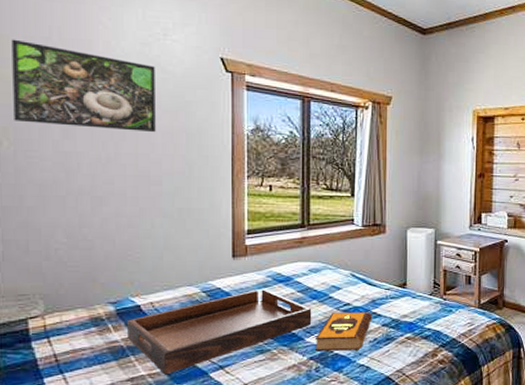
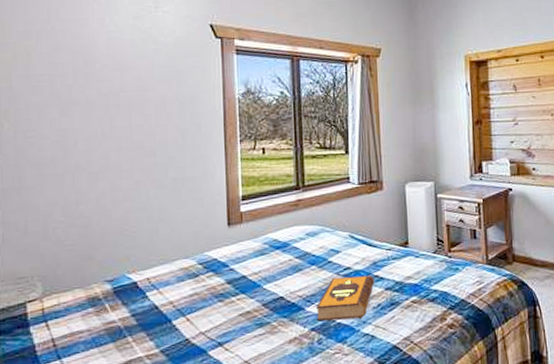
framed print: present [11,39,156,133] -> none [13,24,149,104]
serving tray: present [127,289,312,375] -> none [124,257,312,356]

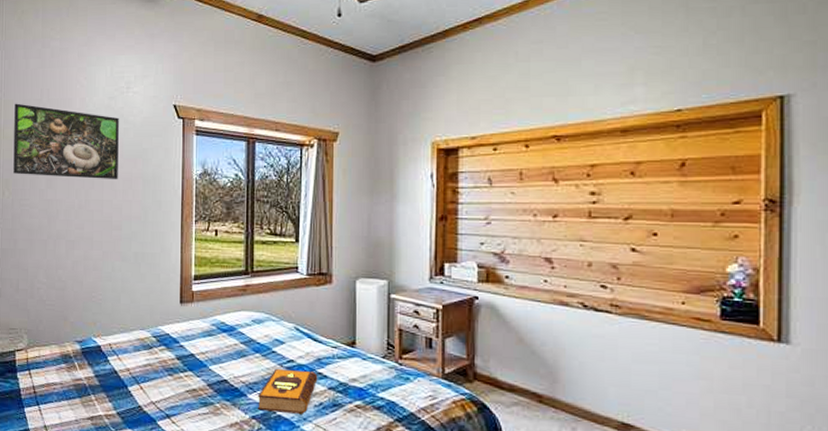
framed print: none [13,24,149,104] -> present [13,103,119,180]

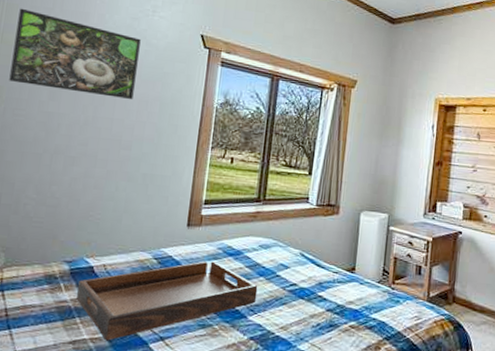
serving tray: none [90,338,255,418] -> present [76,261,258,341]
hardback book: present [257,368,318,414] -> none [256,291,318,335]

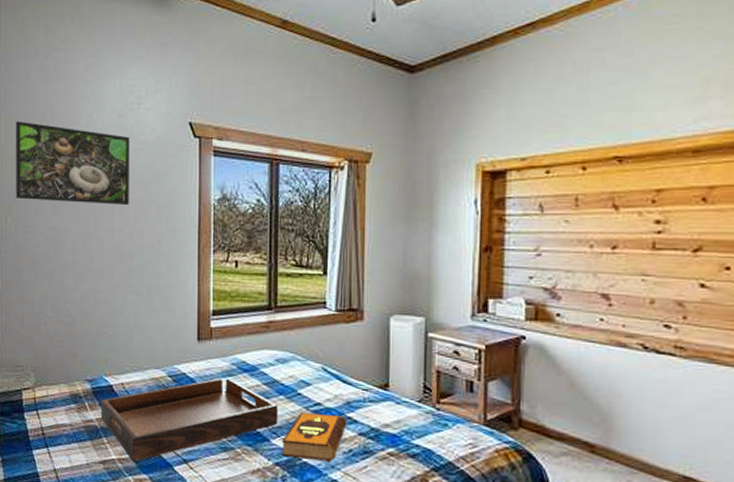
hardback book: none [256,291,318,335] -> present [281,412,347,461]

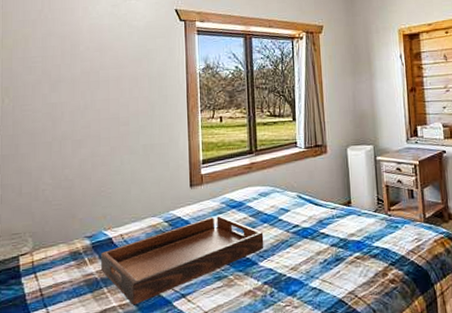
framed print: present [16,121,129,206] -> none [14,14,124,82]
hardback book: present [281,412,347,461] -> none [267,232,321,276]

